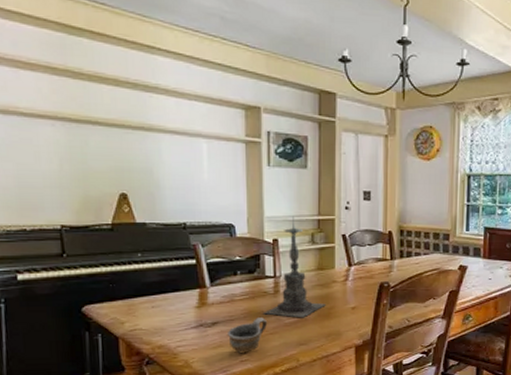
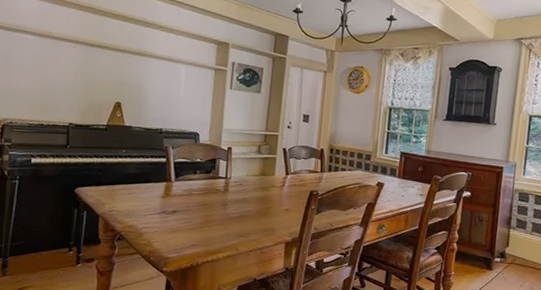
cup: present [228,317,268,354] -> none [184,210,217,239]
candle holder: present [262,216,326,318] -> none [213,130,265,214]

